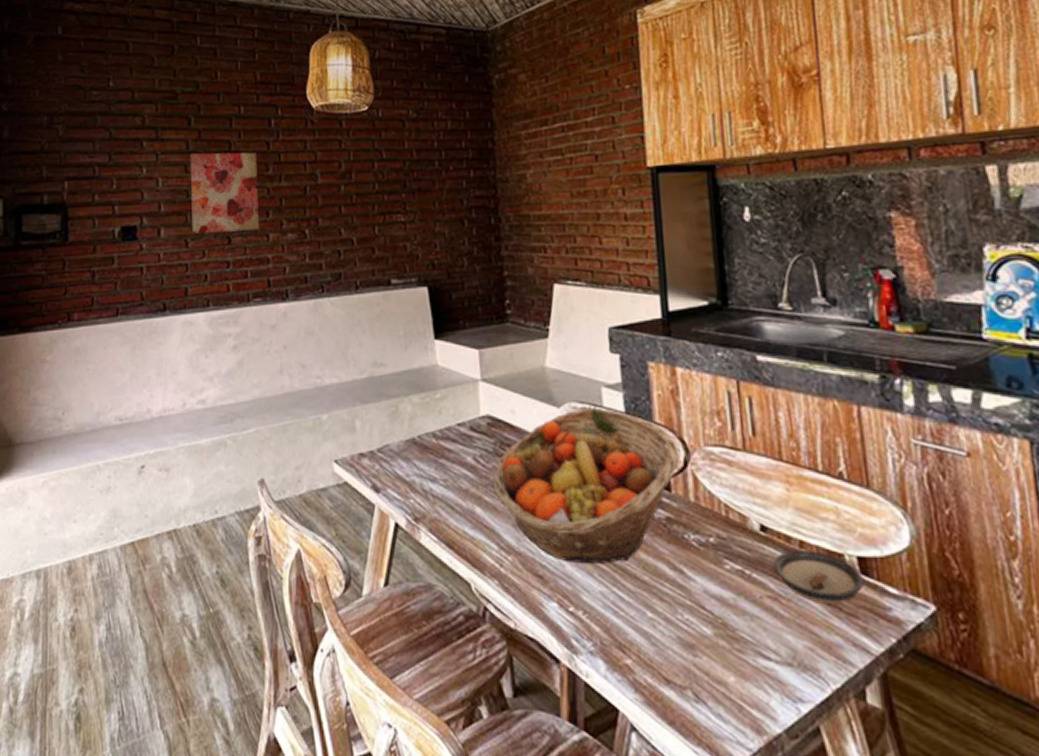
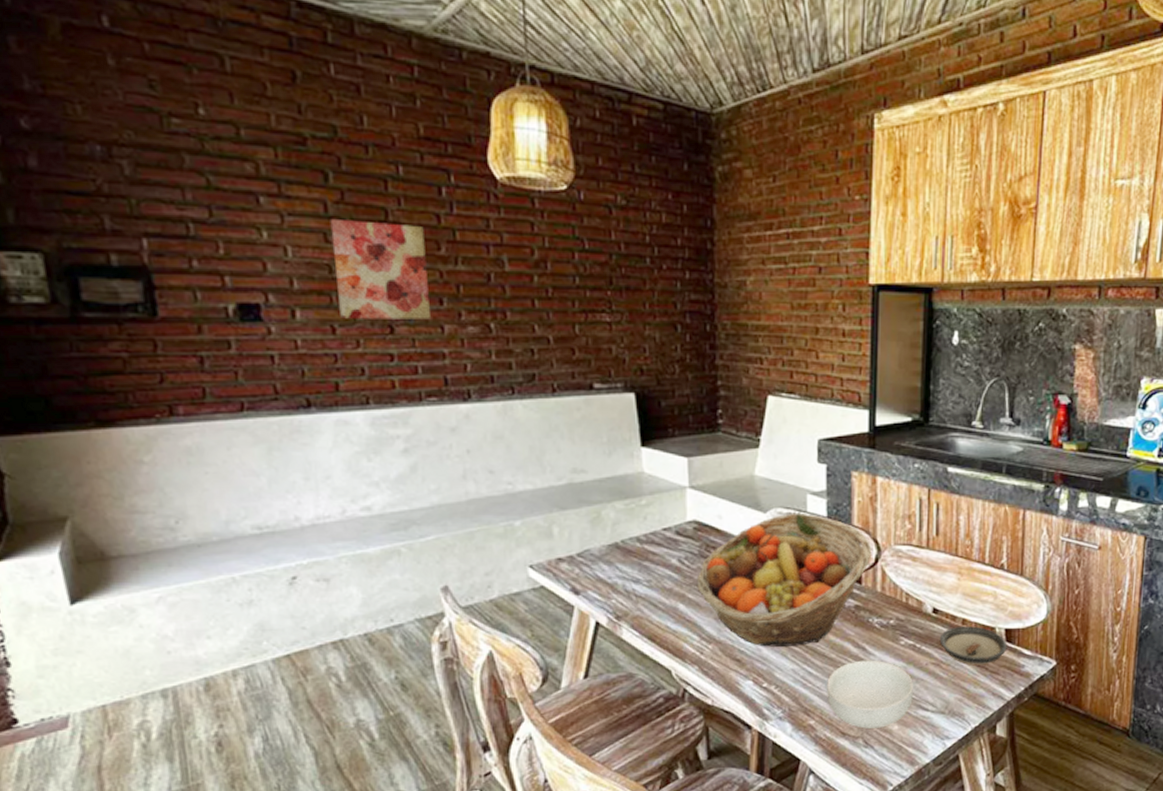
cereal bowl: none [642,586,749,678] -> present [827,660,913,729]

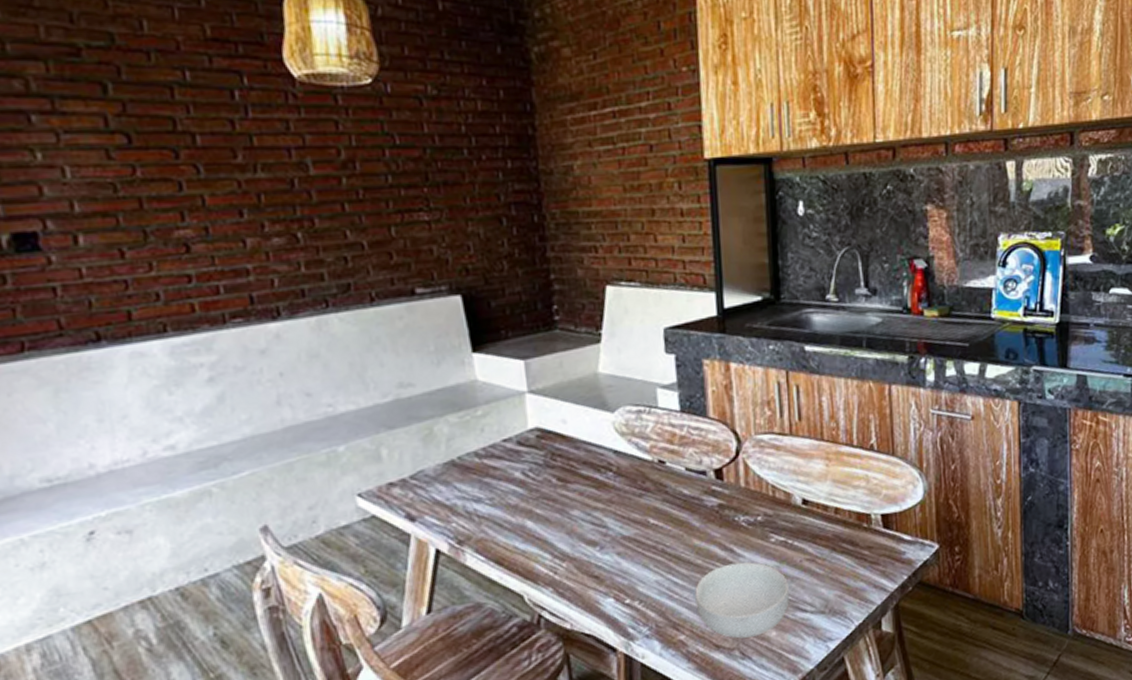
wall art: present [330,218,430,320] -> none [111,132,230,241]
fruit basket: present [696,513,872,647] -> none [543,408,732,560]
saucer: present [939,626,1007,666] -> none [812,514,885,558]

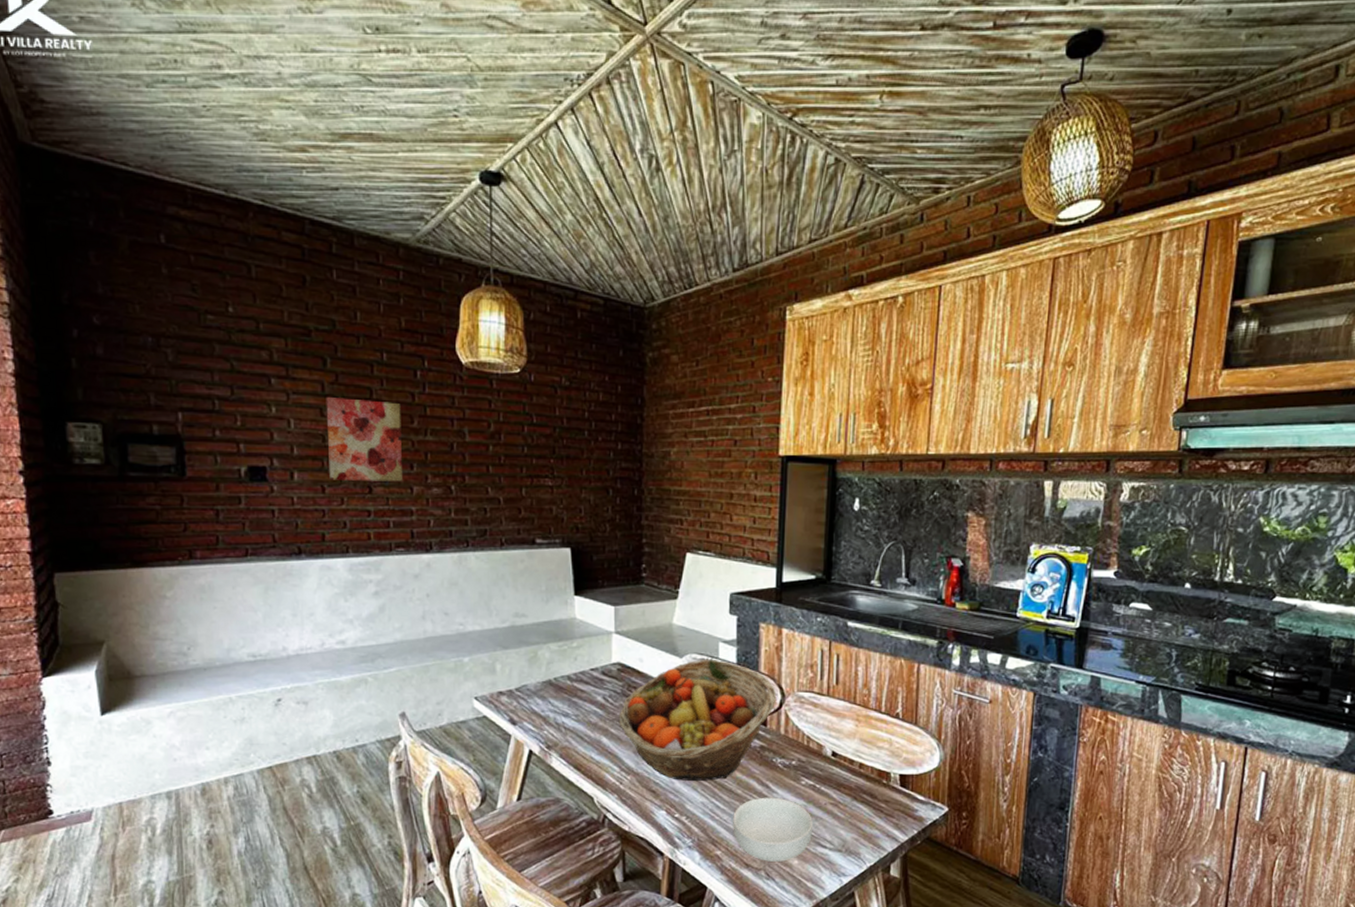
wall art: none [111,132,230,241] -> present [326,396,402,482]
fruit basket: none [543,408,732,560] -> present [619,659,777,781]

